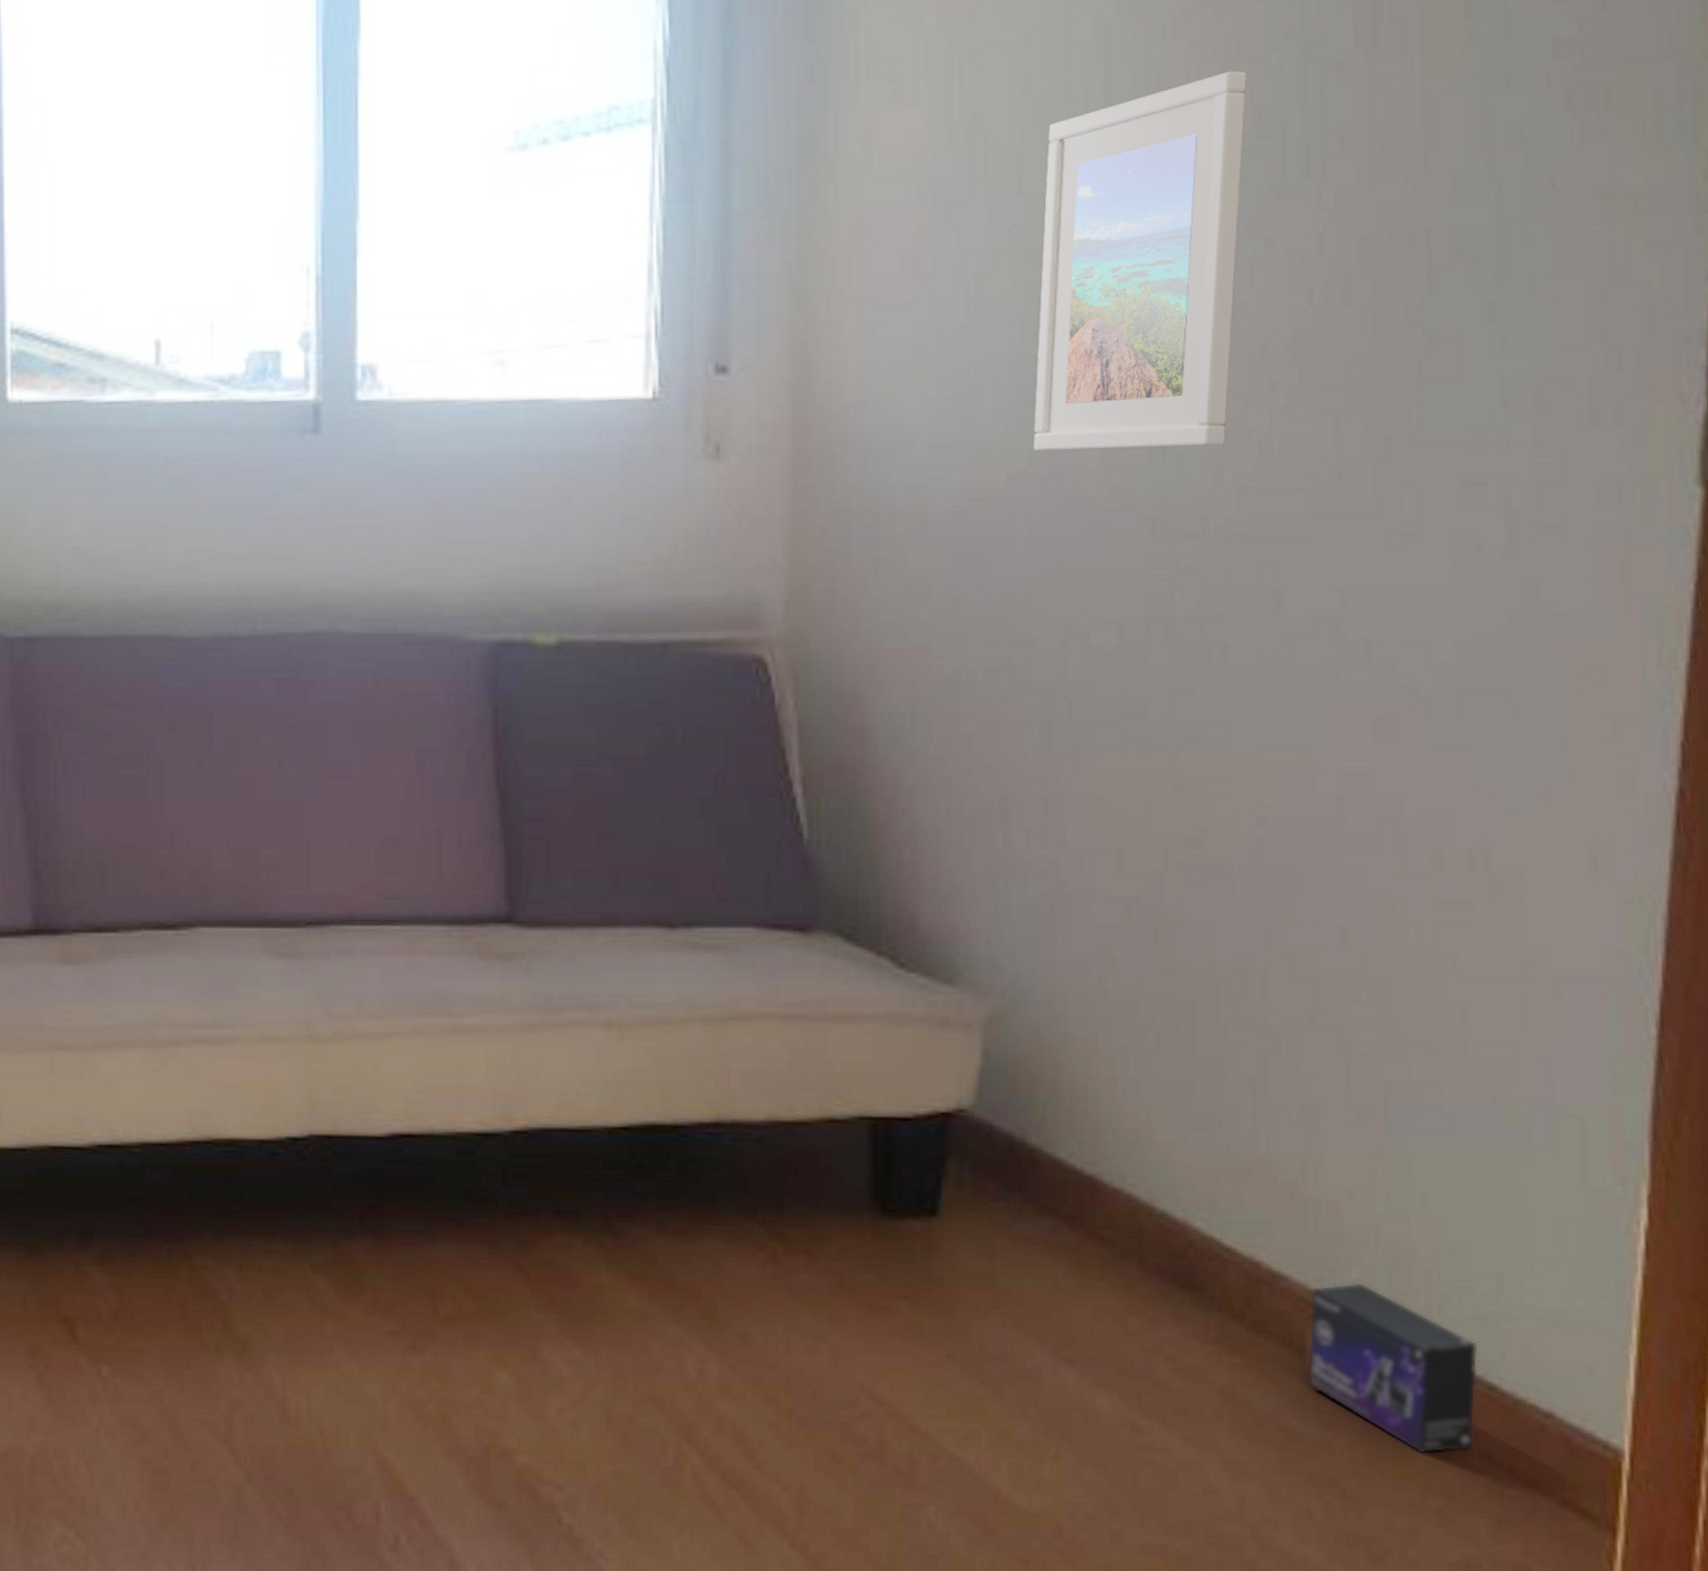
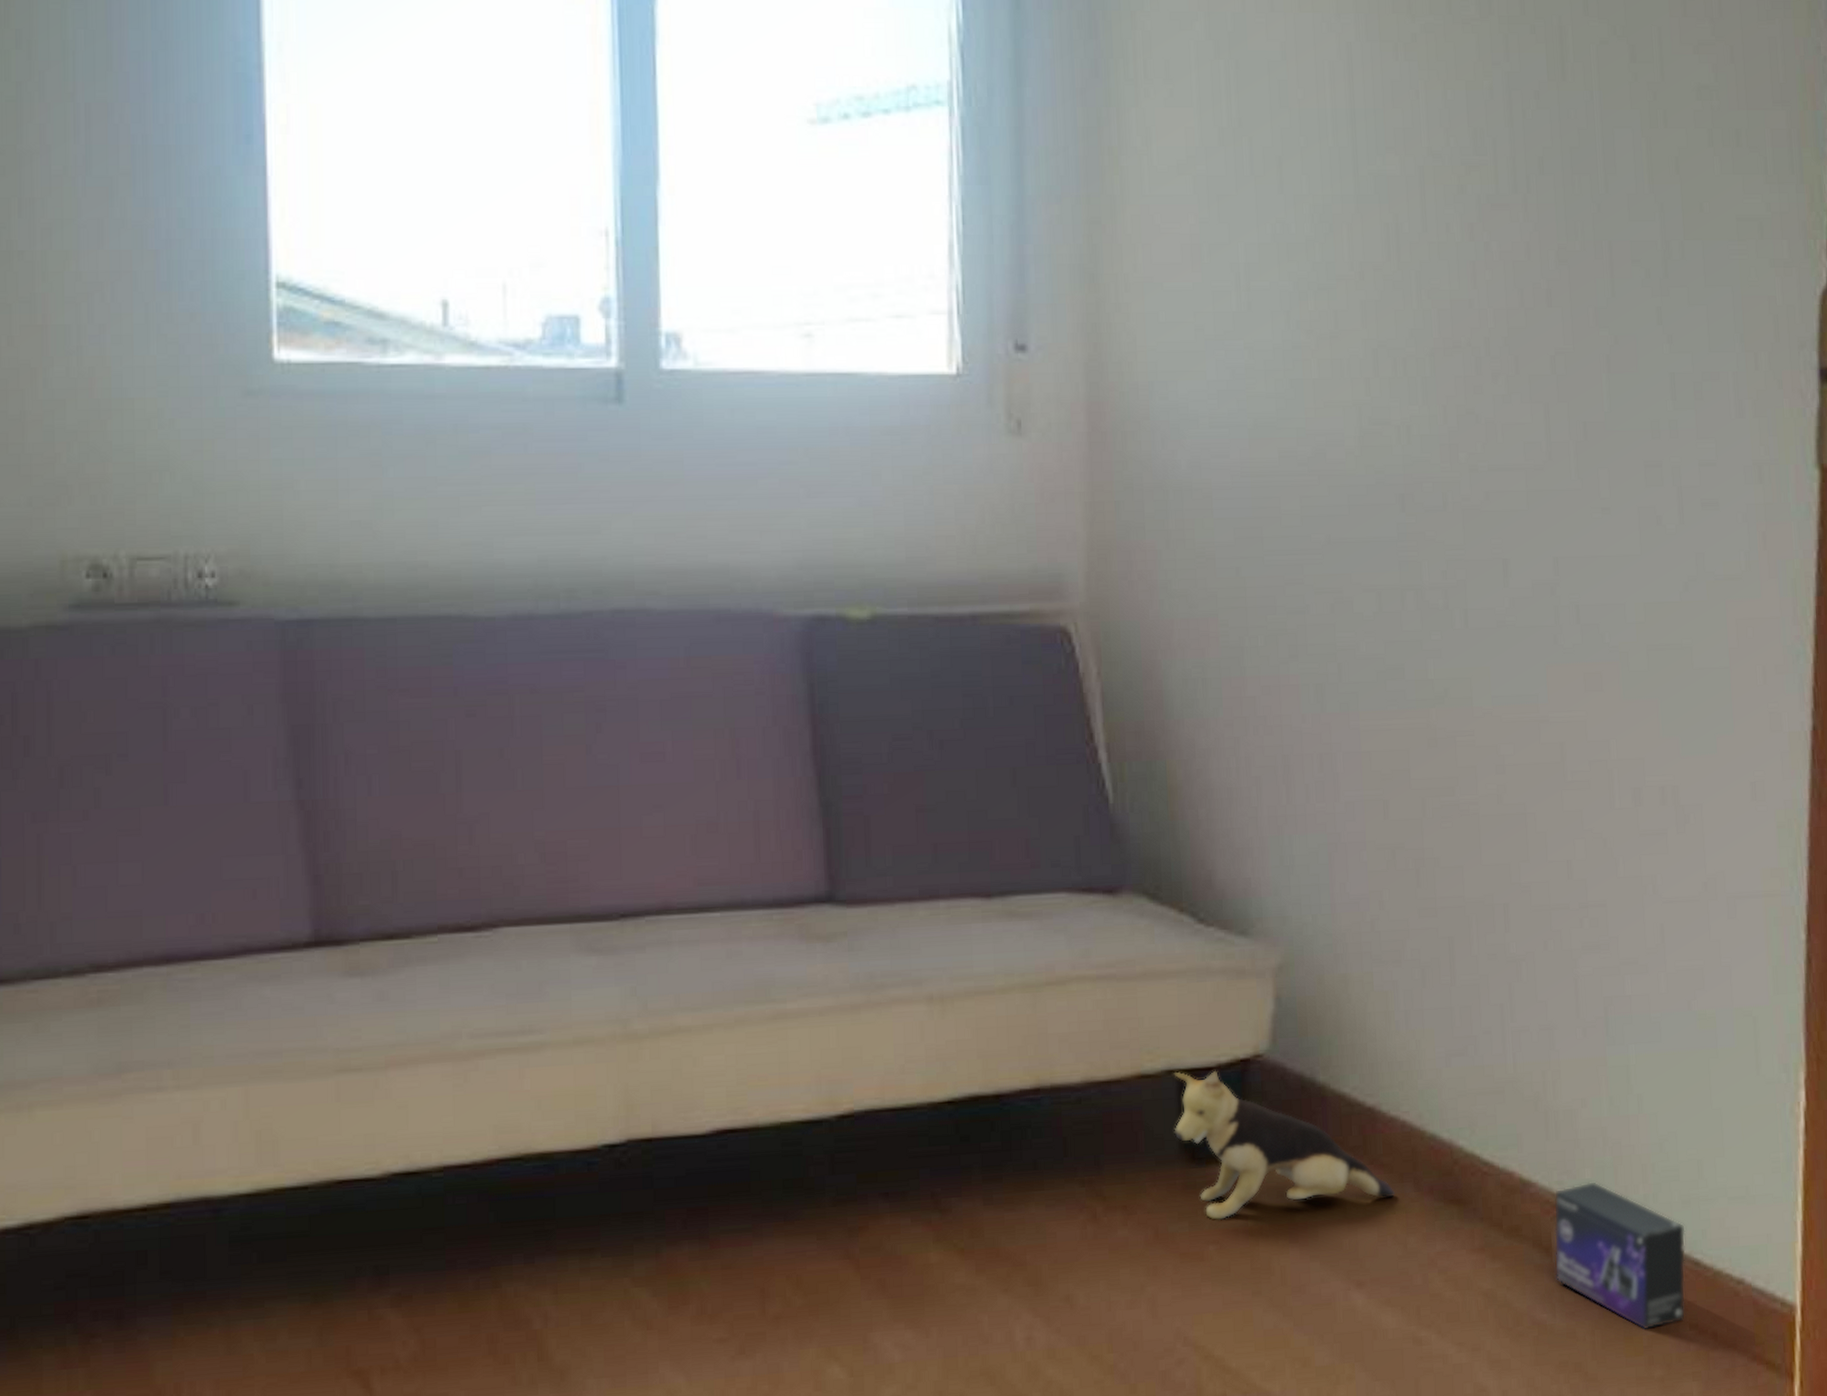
plush toy: none [864,1119,1115,1276] -> present [1174,1070,1395,1220]
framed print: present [1033,70,1248,452] -> none [1299,92,1465,432]

